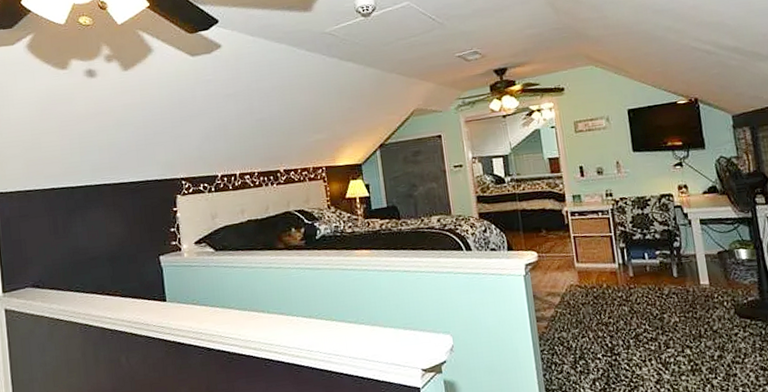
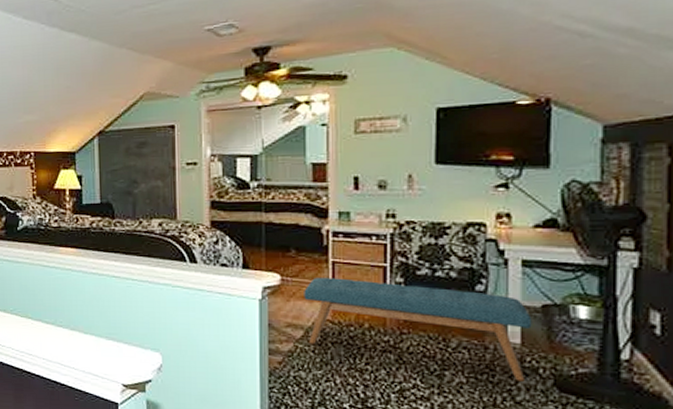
bench: none [556,247,716,314] -> present [304,278,532,381]

